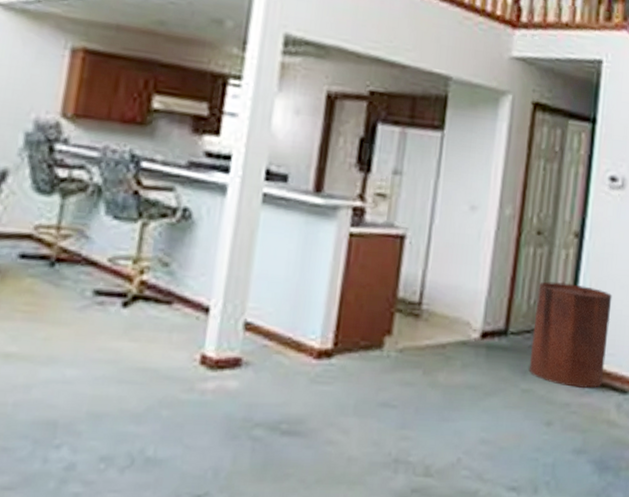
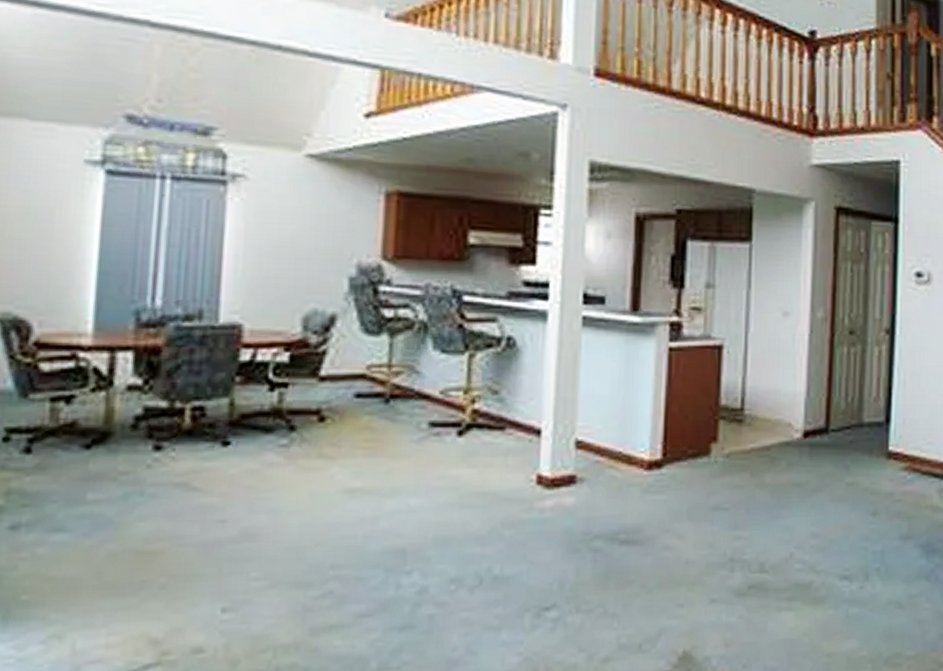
trash can: present [528,281,612,389] -> none [851,377,927,478]

